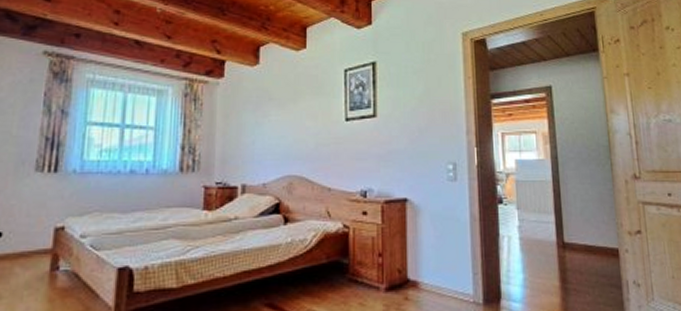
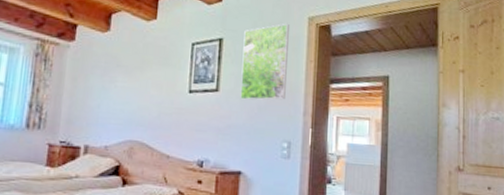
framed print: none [397,42,446,123] -> present [240,24,289,100]

